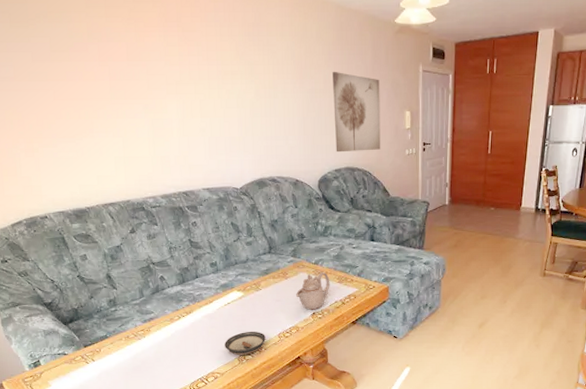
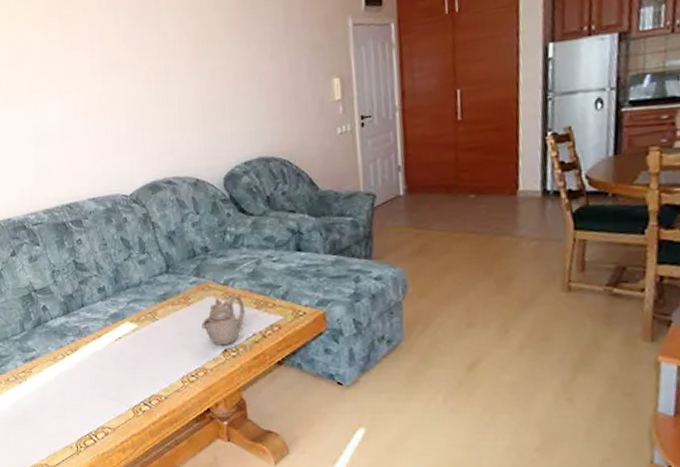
saucer: present [225,332,266,355] -> none [116,374,166,405]
wall art: present [333,71,381,153] -> none [235,42,303,141]

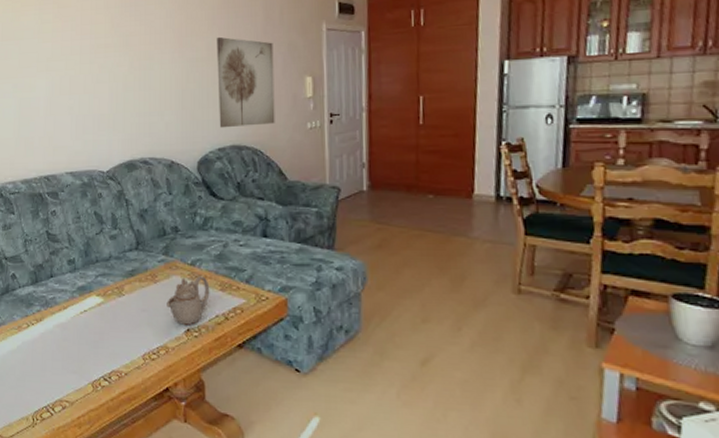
wall art: none [235,42,303,141] -> present [217,36,275,128]

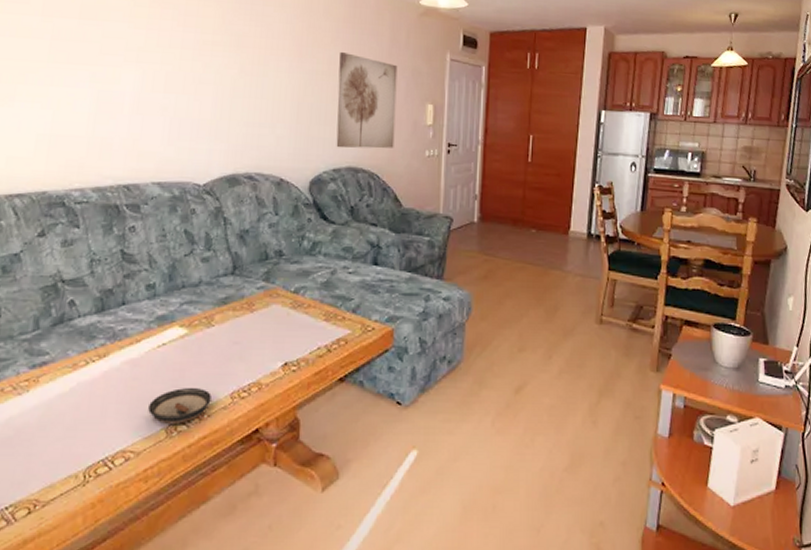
saucer: none [77,349,127,380] -> present [148,388,212,424]
teapot: present [167,276,210,325] -> none [263,305,313,359]

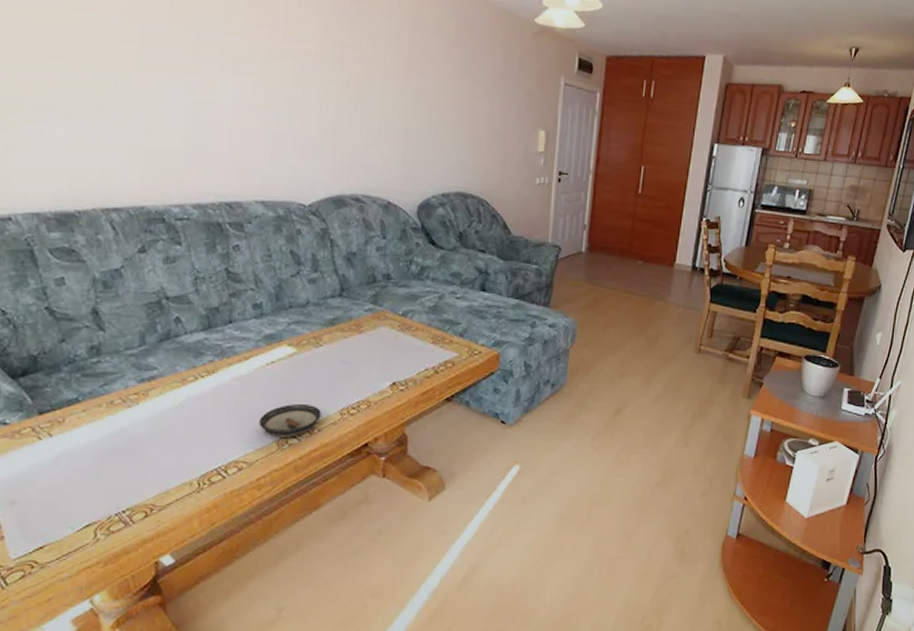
wall art: present [336,51,398,149] -> none [445,70,510,175]

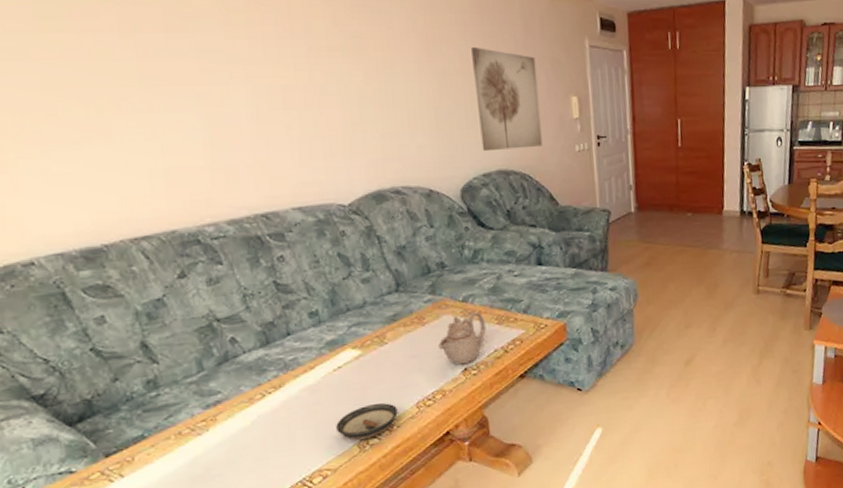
teapot: none [371,328,421,379] -> present [438,312,486,365]
wall art: none [445,70,510,175] -> present [471,46,543,152]

